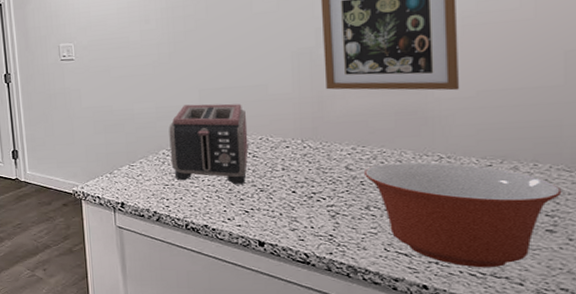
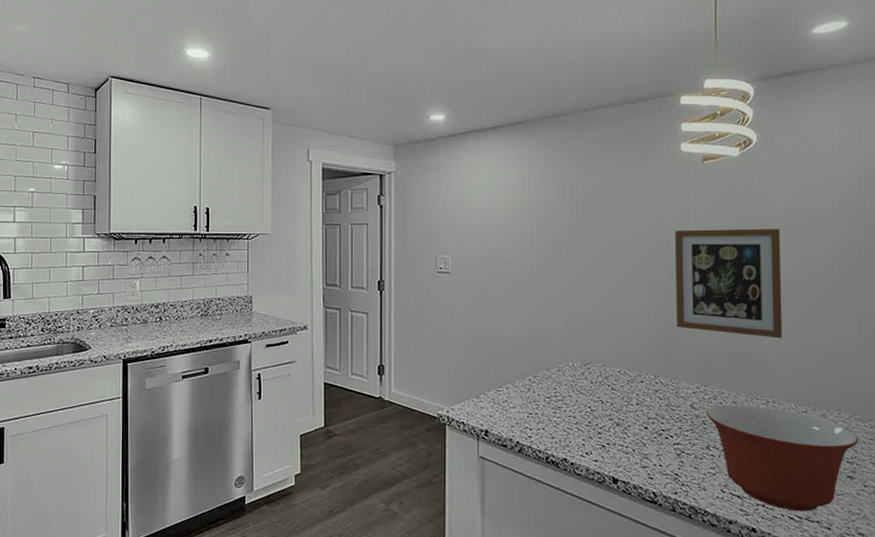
toaster: present [169,104,249,185] -> none [536,331,608,418]

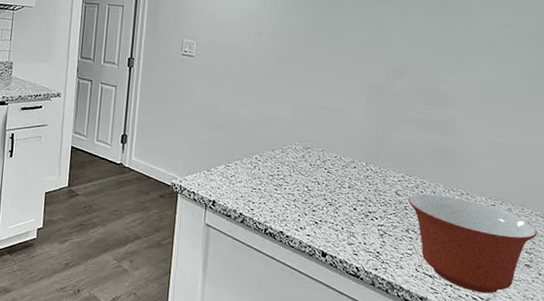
wall art: present [674,228,783,339] -> none [389,35,486,139]

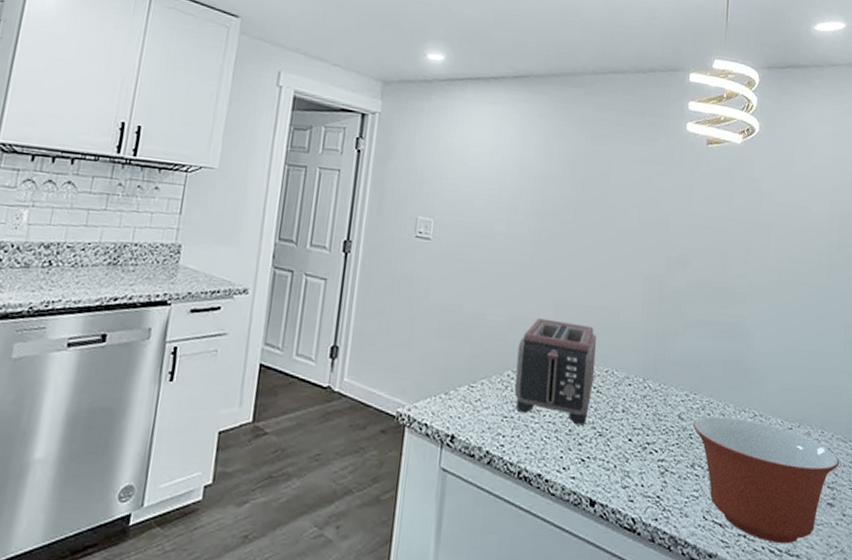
toaster: none [261,116,327,197] -> present [514,318,597,426]

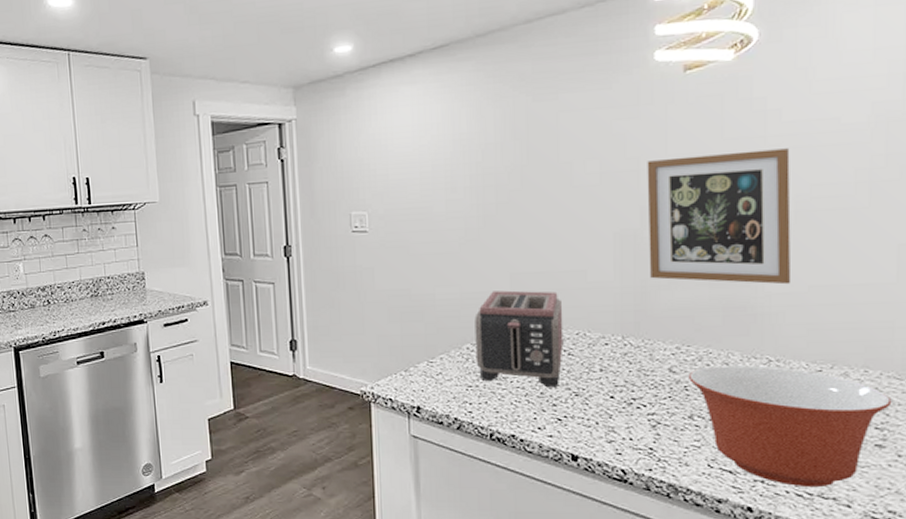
wall art: none [670,216,777,345] -> present [647,148,792,285]

